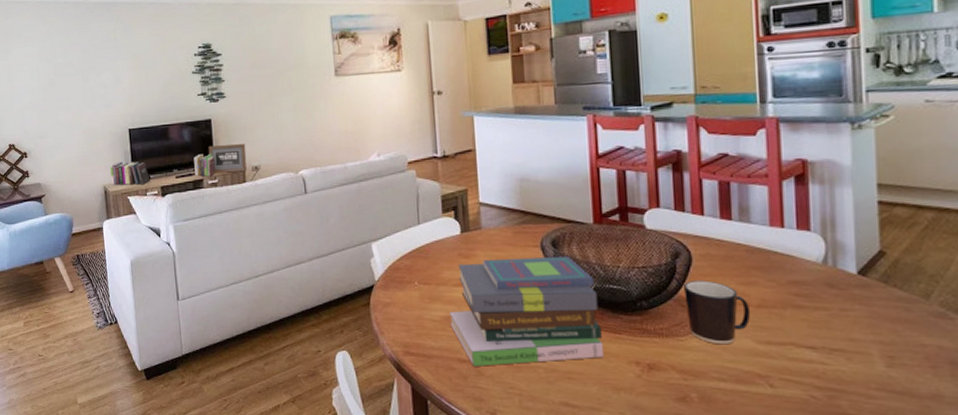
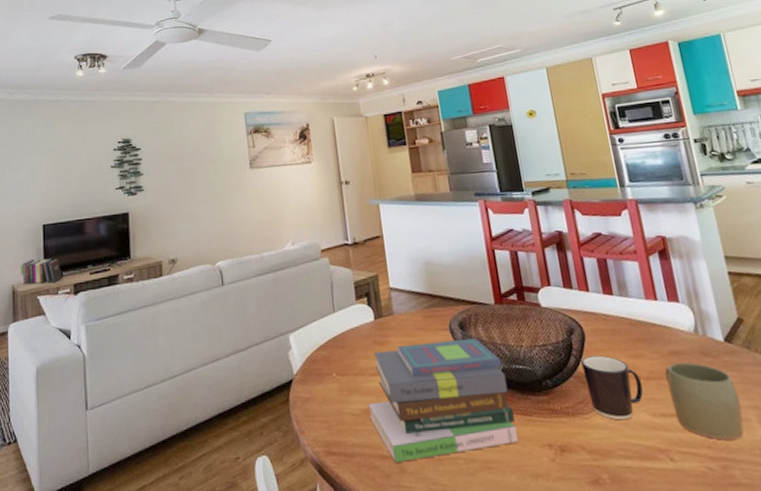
books: present [194,153,216,177] -> none [109,248,132,273]
picture frame: present [208,144,247,174] -> none [124,237,164,268]
mug: none [779,293,863,372] -> present [664,362,744,440]

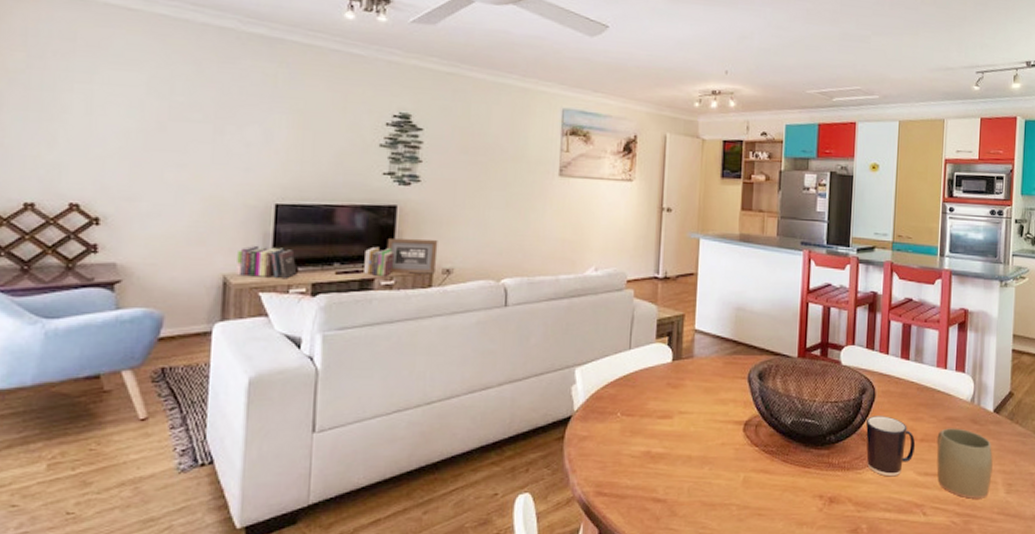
books: none [109,248,132,273] -> present [364,246,395,276]
picture frame: none [124,237,164,268] -> present [386,239,438,274]
books: present [368,338,519,463] -> none [649,389,794,506]

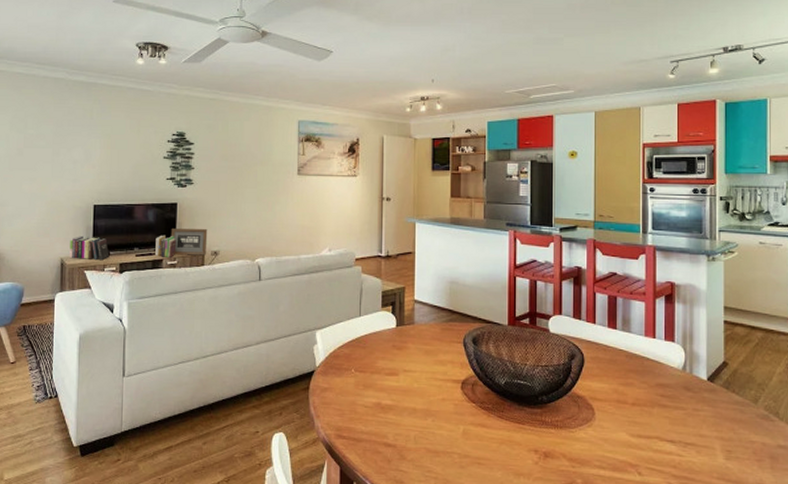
mug: present [866,416,916,477] -> none [577,380,627,437]
mug: present [936,428,993,499] -> none [649,394,709,463]

